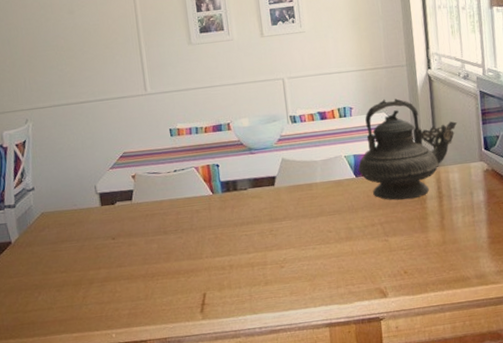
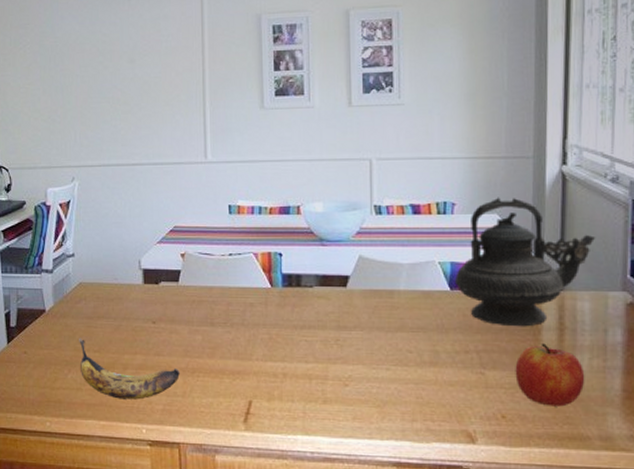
banana: none [46,262,141,311] -> present [79,337,180,400]
apple: none [410,210,462,259] -> present [515,343,585,407]

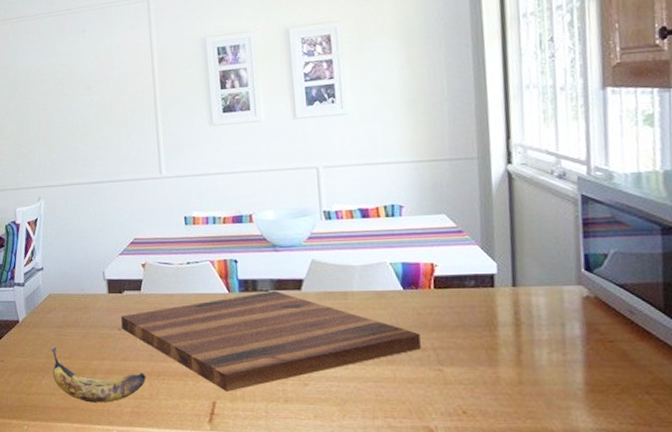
cutting board: none [156,286,465,390] -> present [121,290,421,391]
teapot: present [454,197,596,327] -> none [406,198,547,324]
apple: present [515,343,585,407] -> none [473,339,546,401]

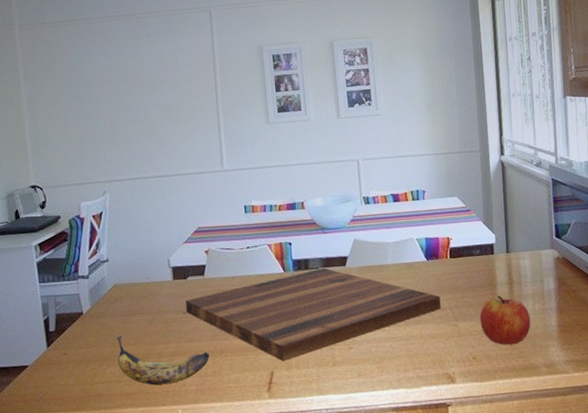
apple: none [473,339,546,401] -> present [479,296,531,345]

